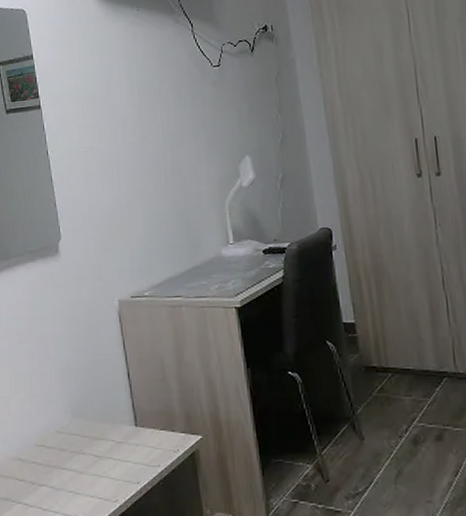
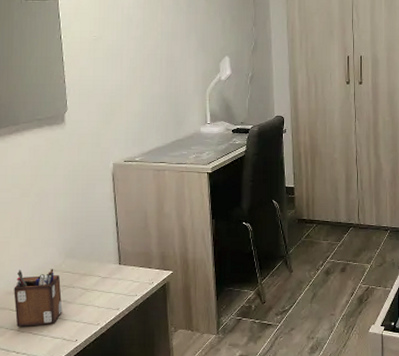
desk organizer: none [18,430,74,500] -> present [14,268,63,327]

